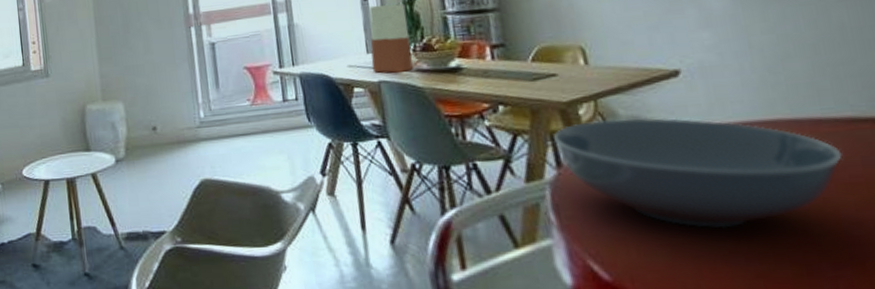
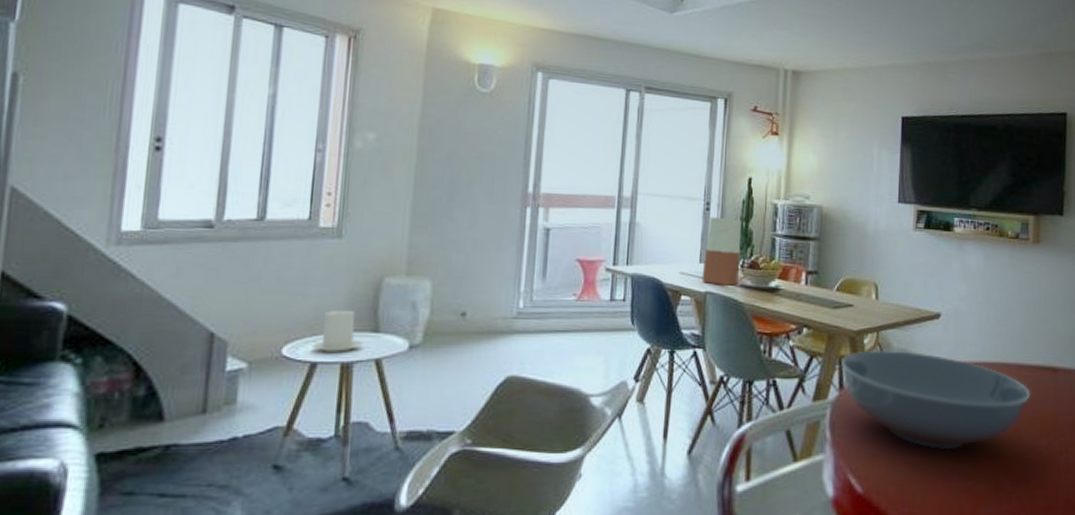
candle: none [43,134,80,171] -> present [312,309,364,352]

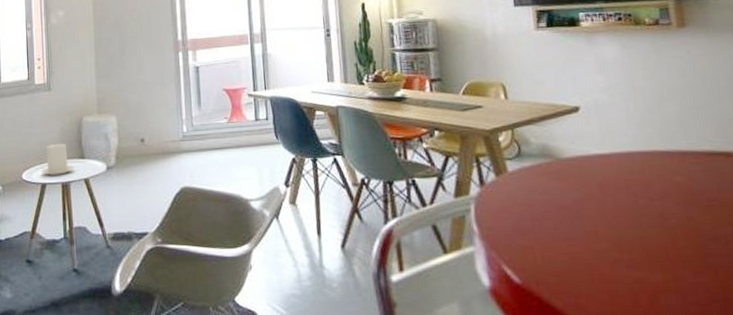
vase: present [702,216,742,286] -> none [331,40,366,100]
bowl: present [840,349,1031,450] -> none [477,145,703,241]

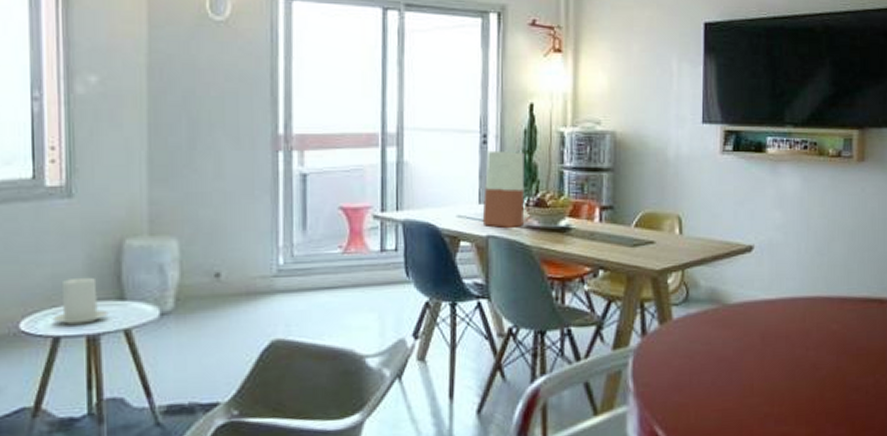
vase: none [331,40,366,100] -> present [482,150,525,228]

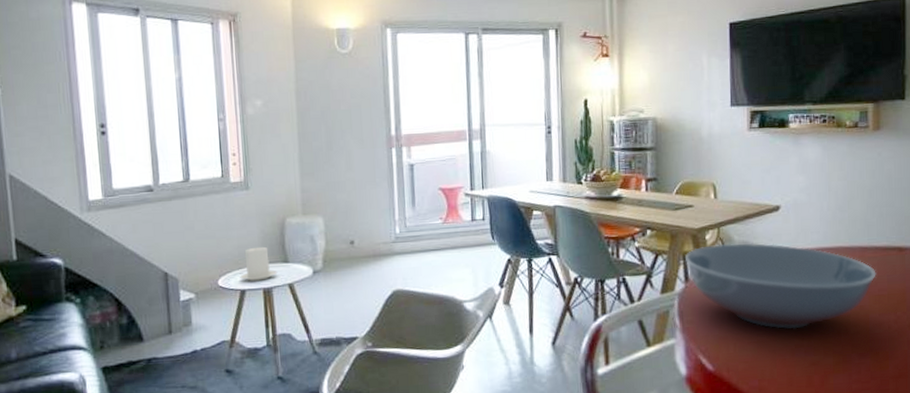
vase: present [482,150,525,228] -> none [549,138,584,199]
bowl: none [642,289,855,394] -> present [684,243,876,329]

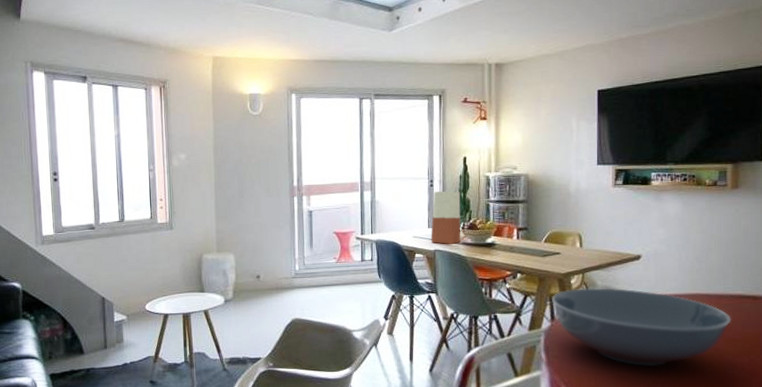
candle: present [240,246,278,281] -> none [163,278,195,307]
vase: none [549,138,584,199] -> present [431,191,461,244]

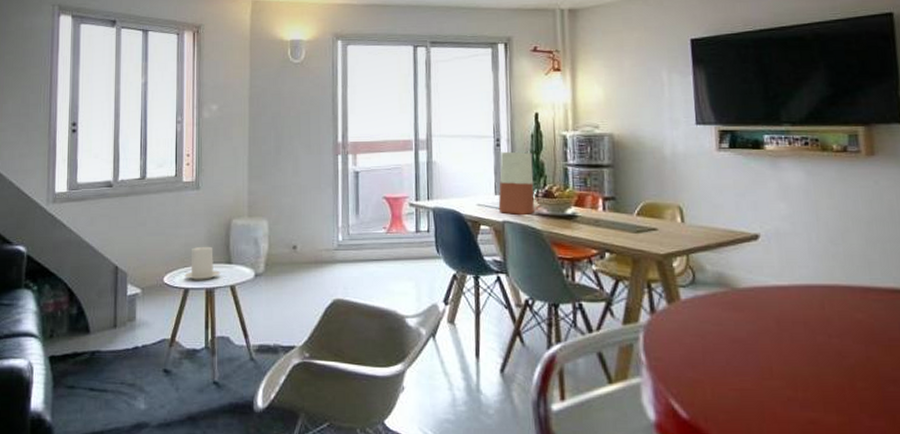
candle: none [163,278,195,307] -> present [184,246,221,280]
bowl: present [551,287,731,367] -> none [649,272,884,378]

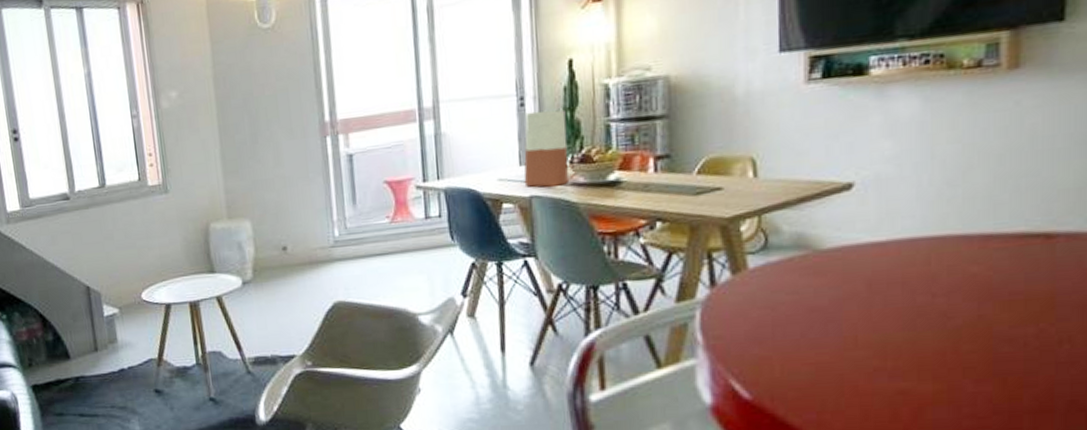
candle: present [184,246,221,280] -> none [164,255,204,294]

